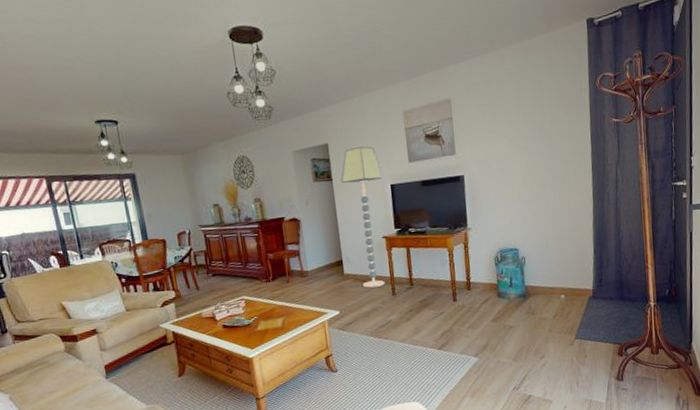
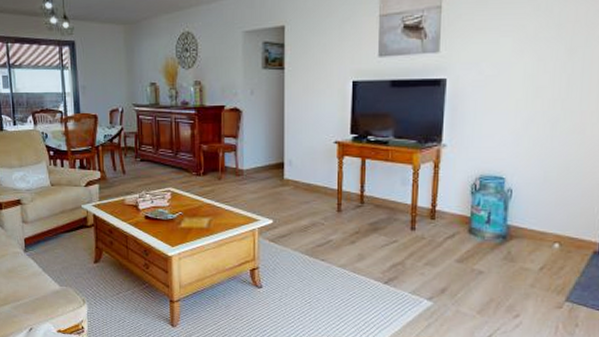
floor lamp: present [341,146,385,288] -> none [294,32,344,199]

